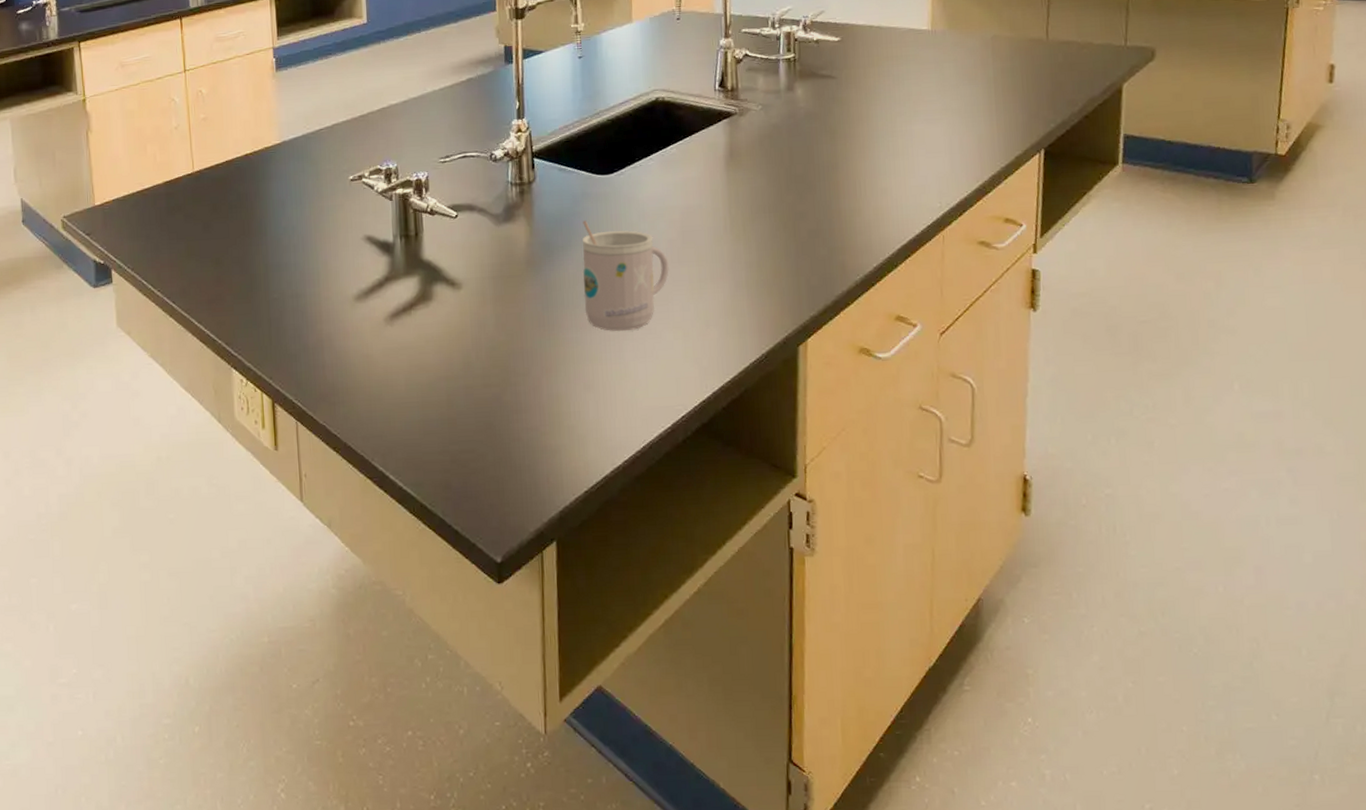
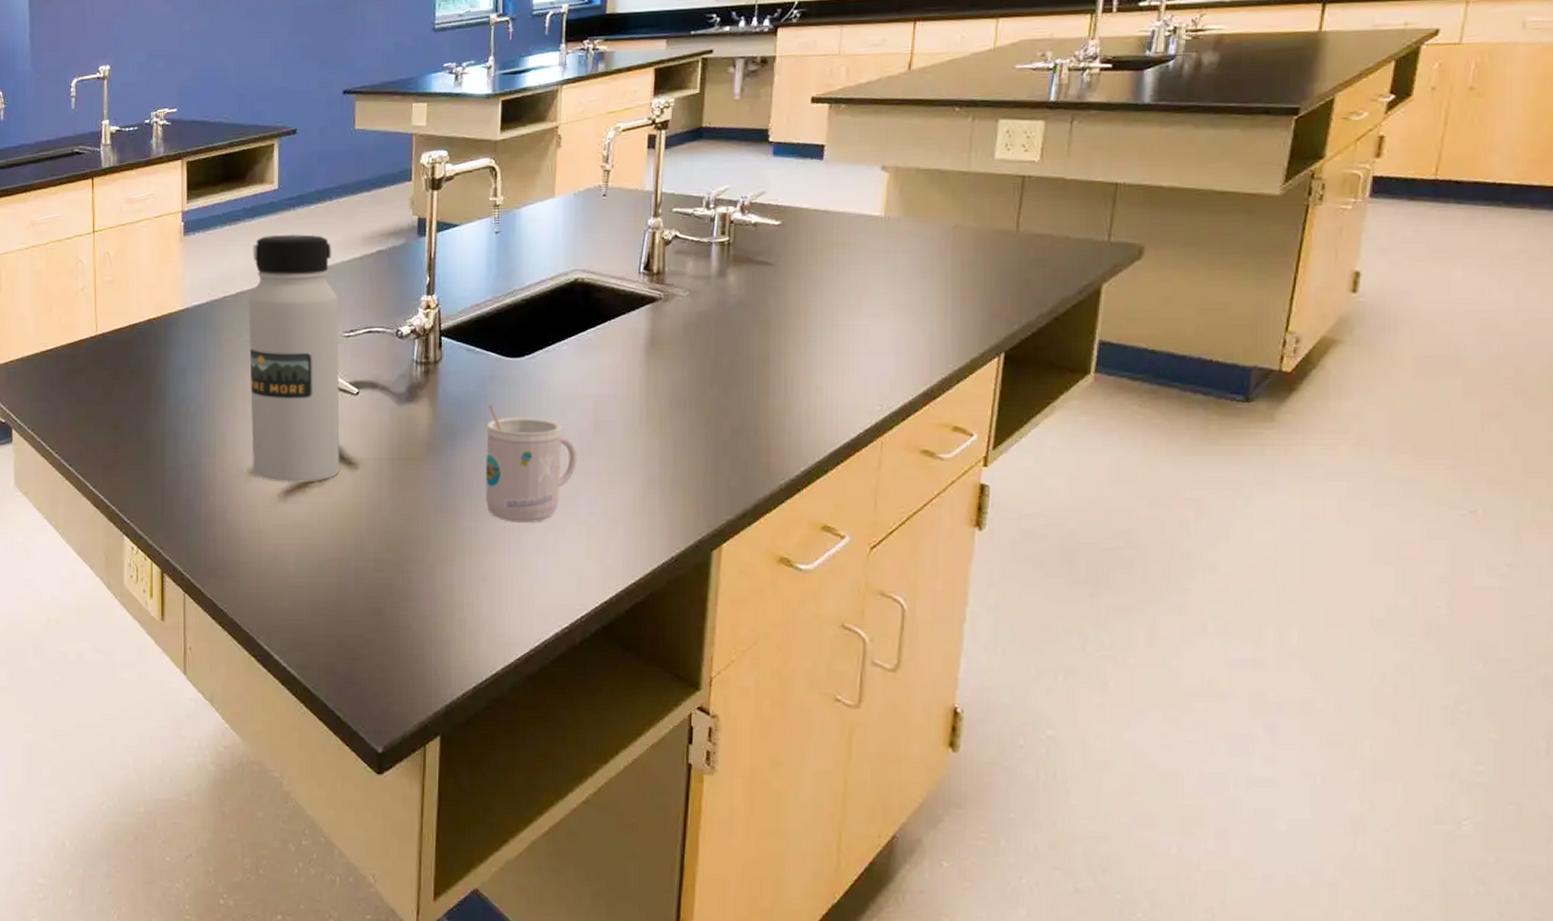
water bottle: none [344,65,444,307] -> present [248,234,340,482]

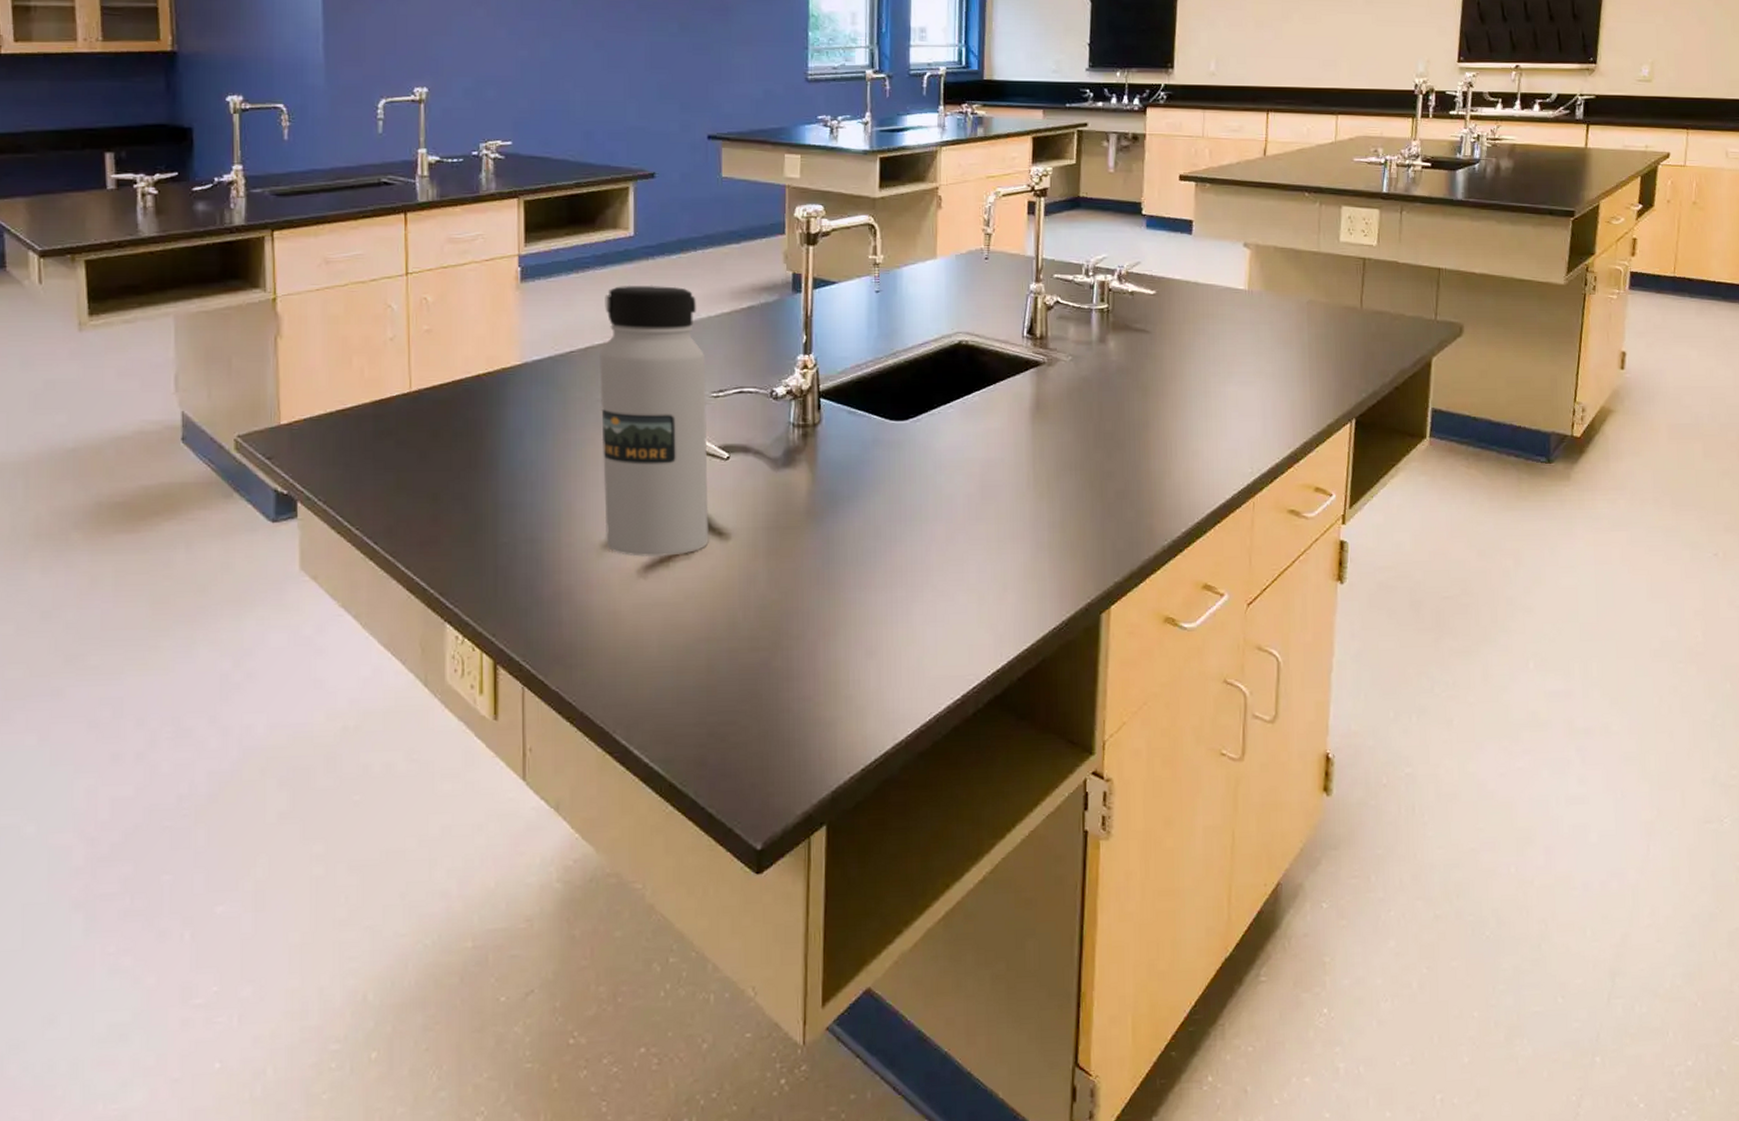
mug: present [485,405,577,524] -> none [869,469,966,593]

